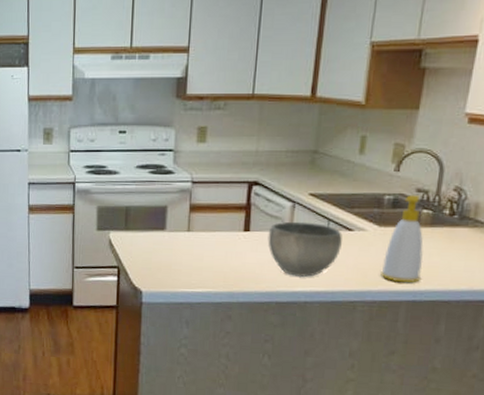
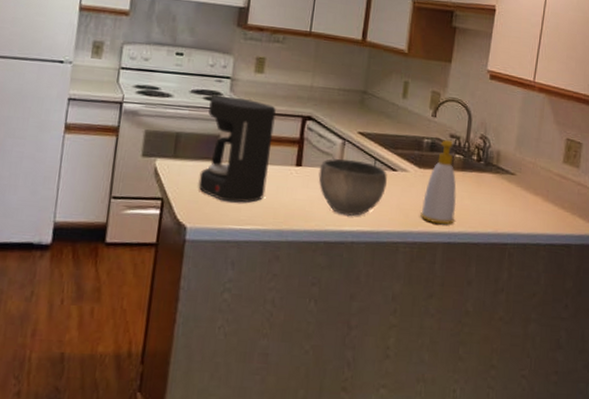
coffee maker: none [150,169,221,268] -> present [198,96,276,203]

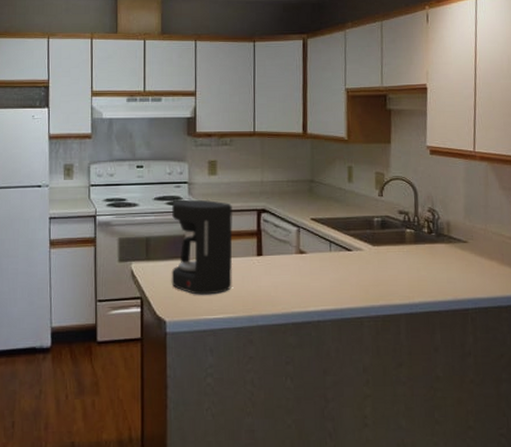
bowl: present [318,158,387,216] -> none [279,244,344,297]
soap bottle: present [420,139,457,225] -> none [380,216,414,297]

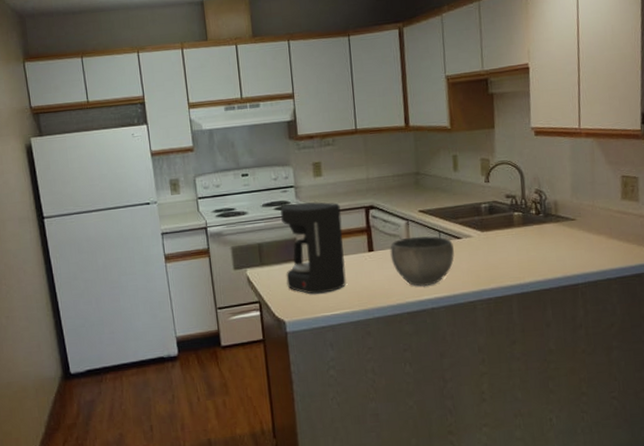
bowl: none [279,244,344,297] -> present [390,236,454,286]

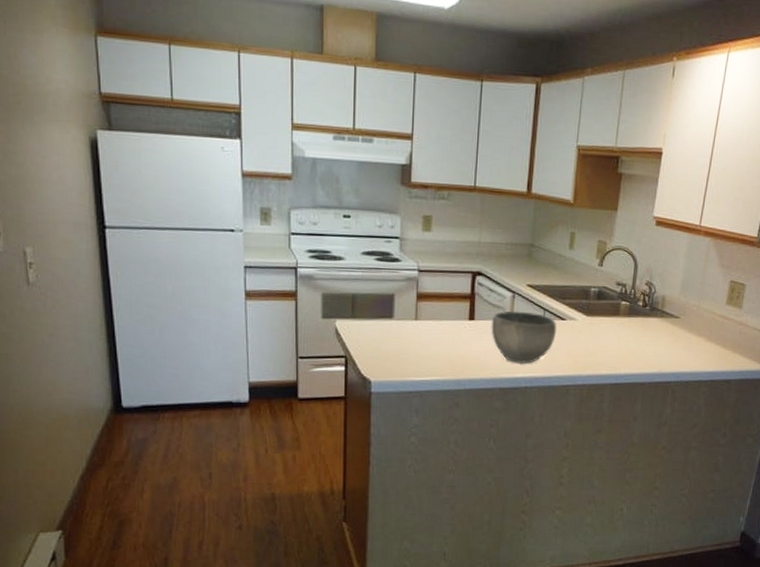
coffee maker: present [281,202,346,294] -> none [378,257,447,357]

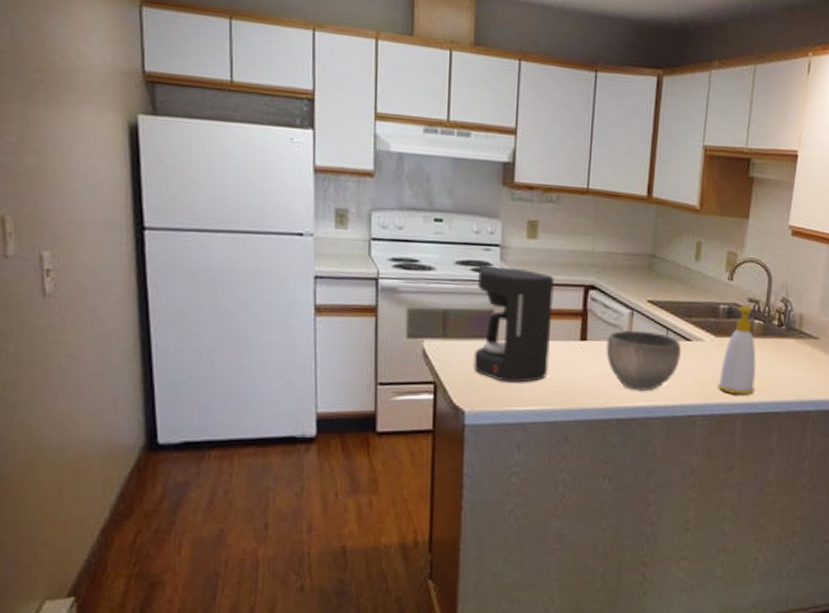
coffee maker: none [378,257,447,357] -> present [473,267,555,383]
soap bottle: none [589,287,623,368] -> present [718,304,756,395]

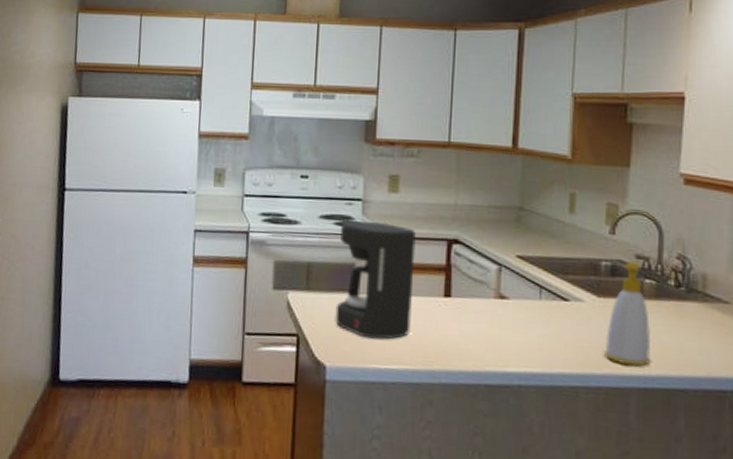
bowl: present [606,330,681,391] -> none [472,287,557,355]

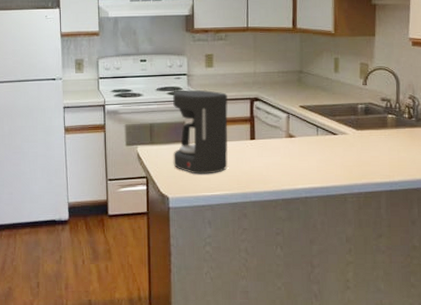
soap bottle: present [604,261,652,367] -> none [363,102,394,176]

